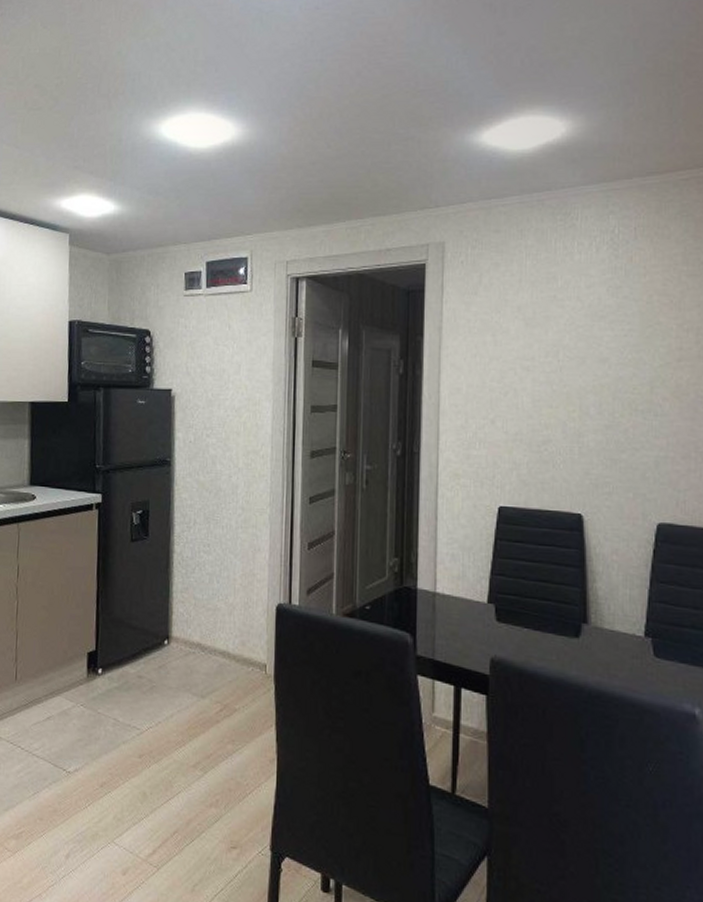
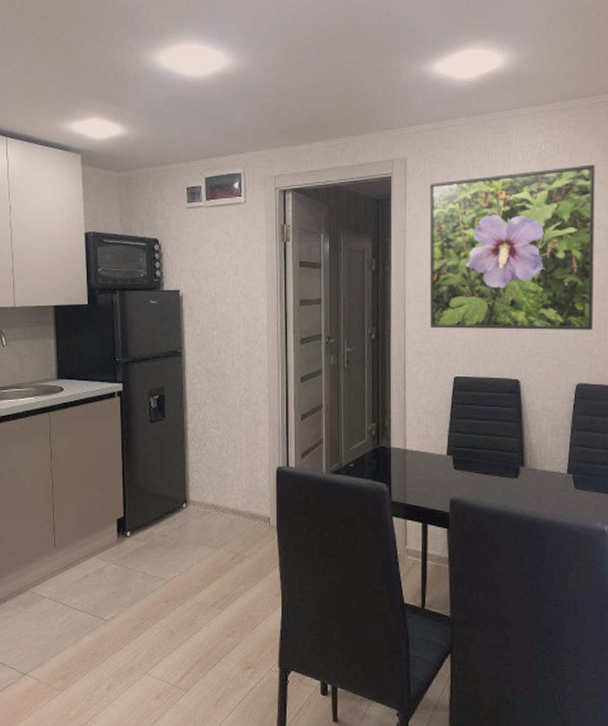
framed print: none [469,253,683,457] -> present [429,164,595,330]

